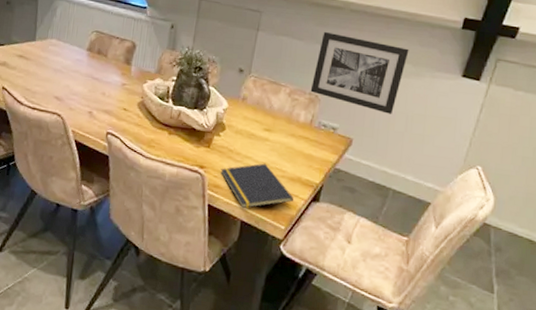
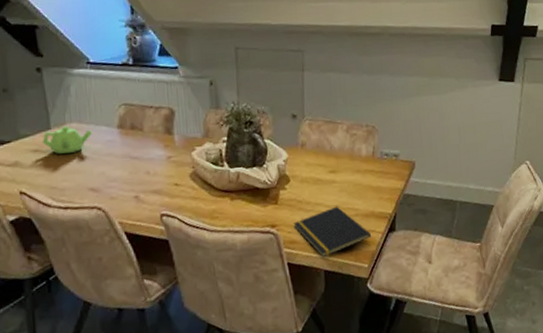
teapot: none [27,40,66,64] -> present [42,125,92,154]
wall art: present [310,31,409,114] -> none [366,60,450,130]

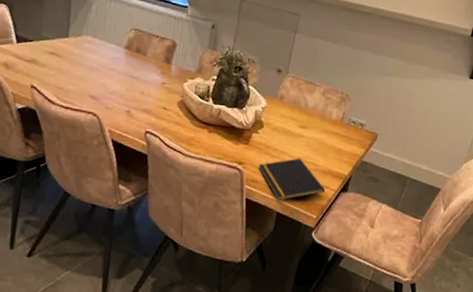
teapot: present [42,125,92,154] -> none [58,37,102,62]

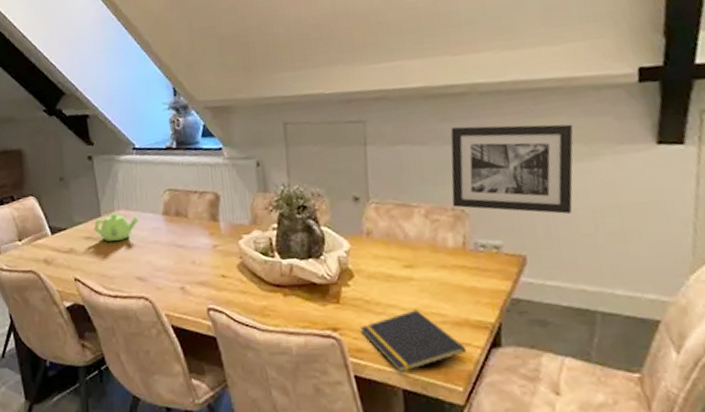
teapot: none [58,37,102,62] -> present [93,212,139,241]
wall art: none [342,35,428,112] -> present [450,124,574,214]

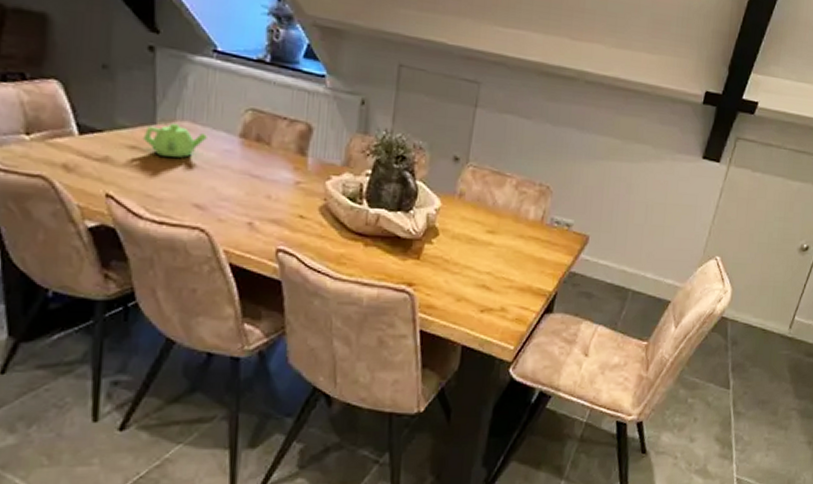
notepad: present [360,309,467,374] -> none [434,273,525,331]
wall art: present [450,124,574,214] -> none [540,107,649,205]

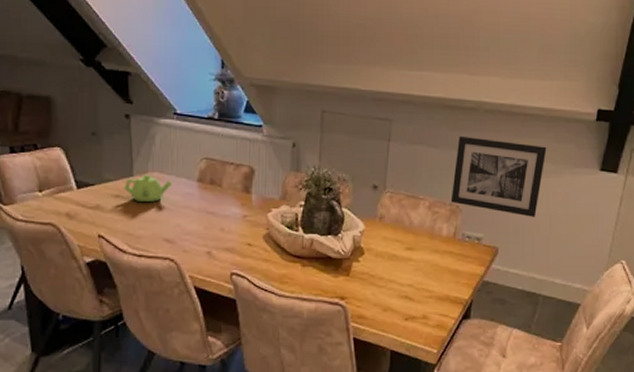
wall art: none [540,107,649,205] -> present [450,135,547,217]

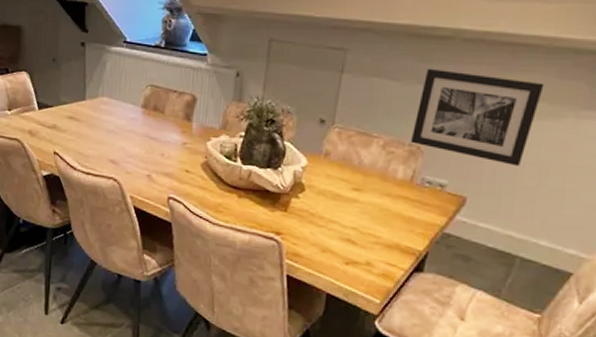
teapot: present [124,174,172,202] -> none [77,98,119,125]

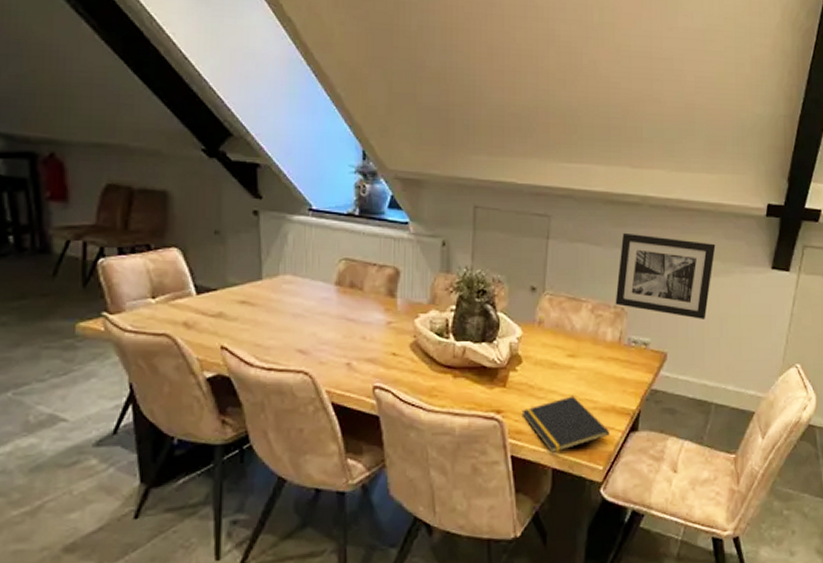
notepad: none [300,228,392,280] -> present [521,396,610,454]

